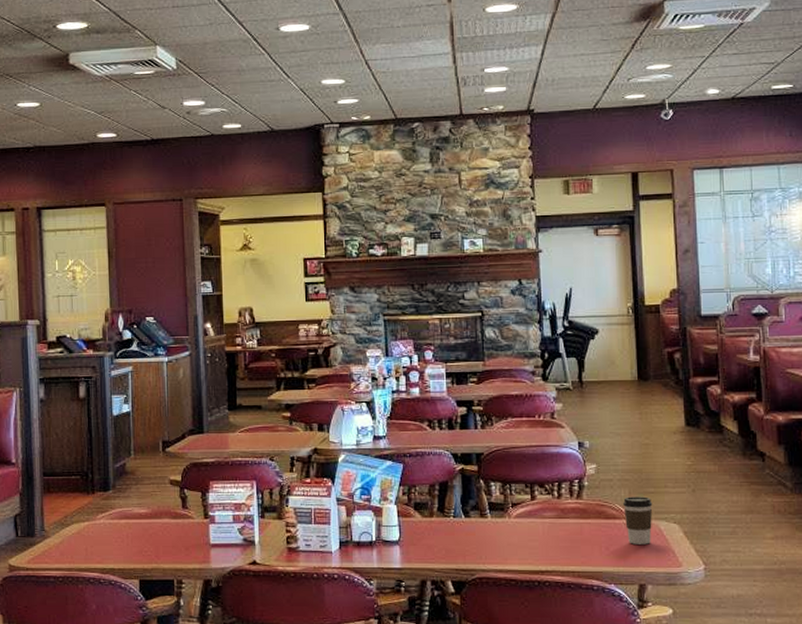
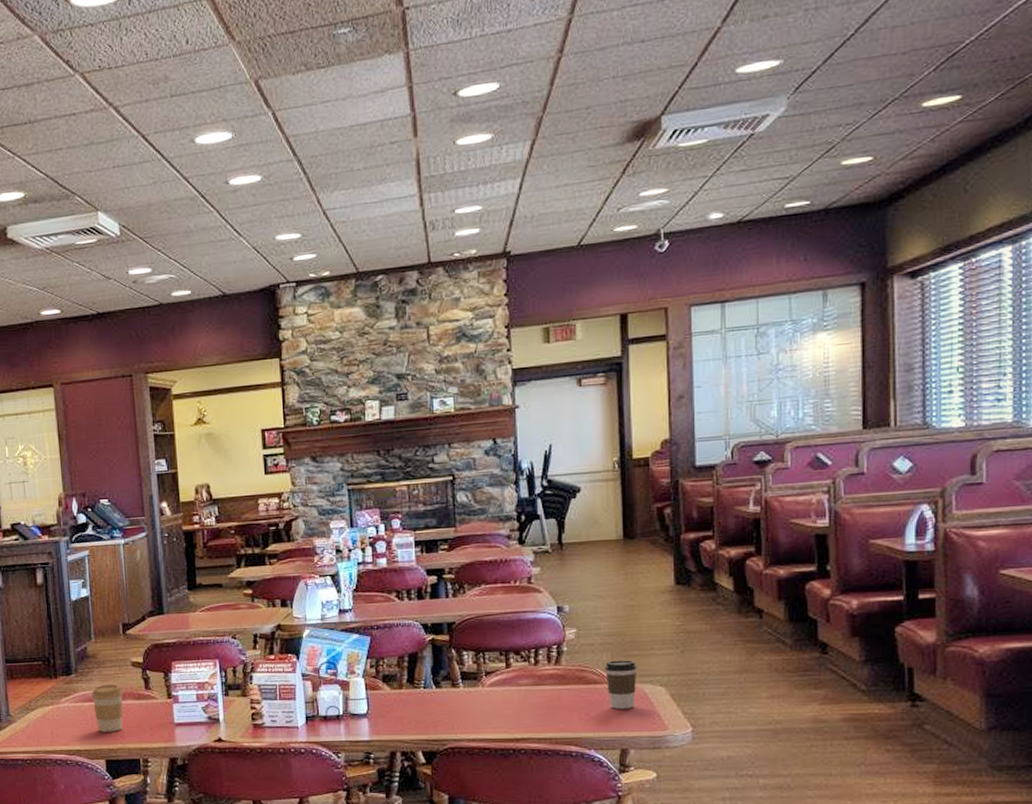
coffee cup: none [128,502,160,551] -> present [91,684,123,732]

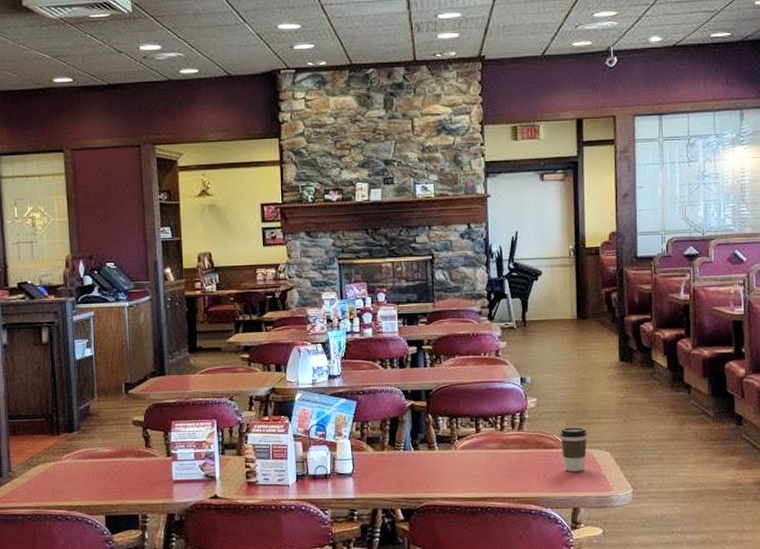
coffee cup: present [91,684,123,732] -> none [93,442,124,488]

